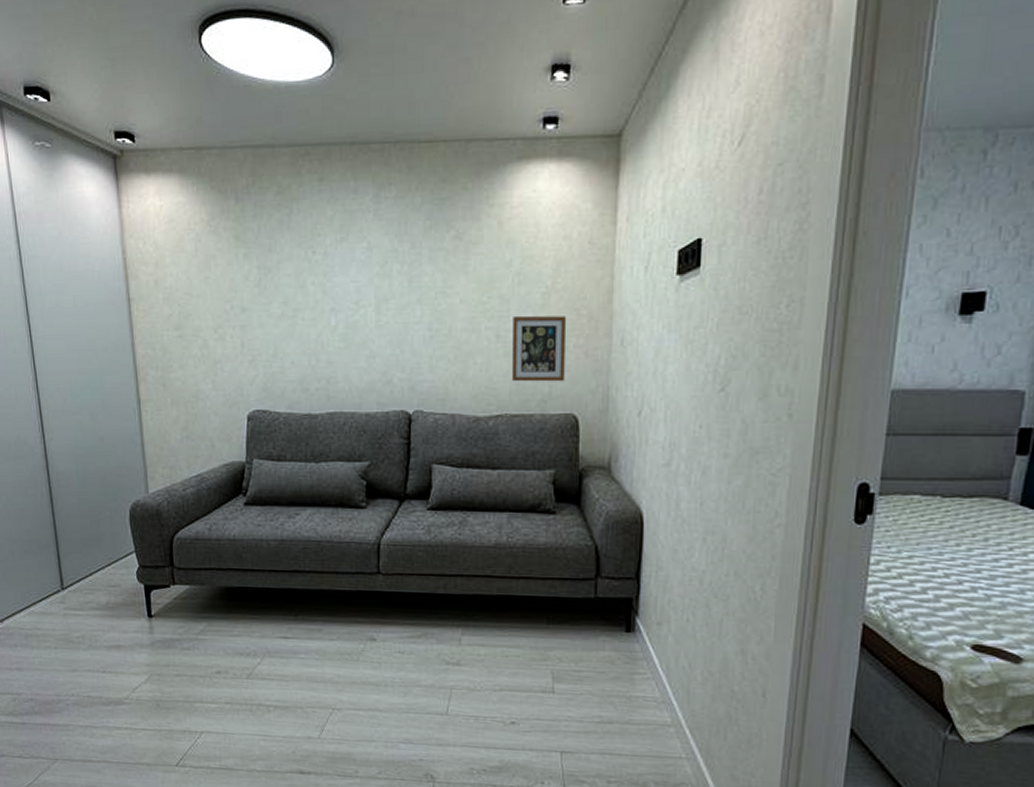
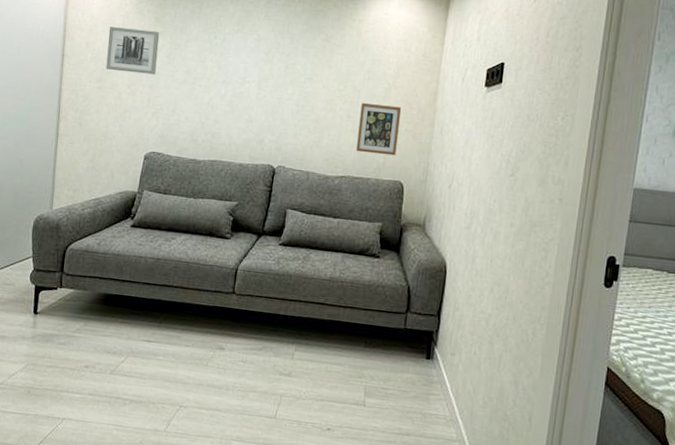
wall art: none [179,253,246,313] -> present [106,27,160,75]

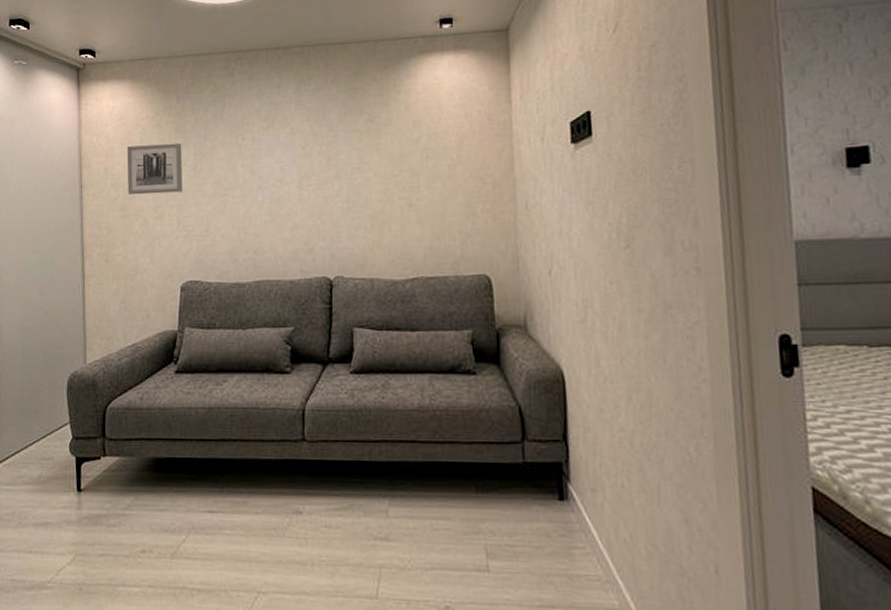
picture frame: present [356,103,402,156] -> none [423,184,475,246]

